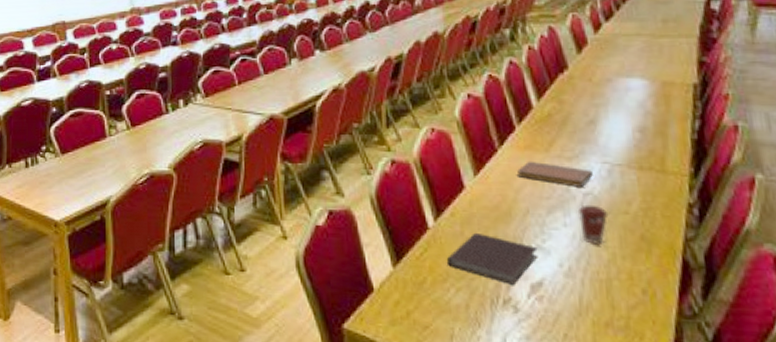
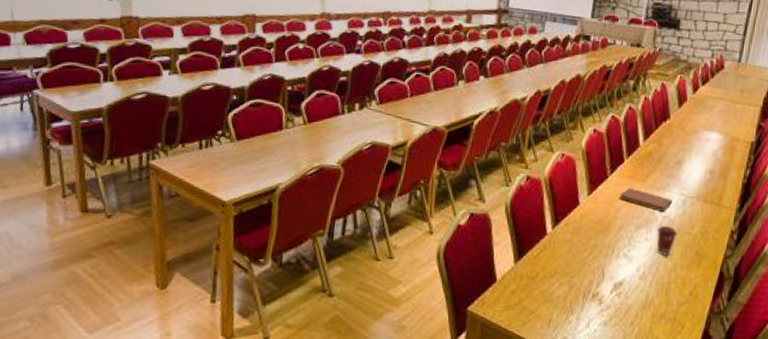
notebook: present [446,232,538,285] -> none [556,240,624,283]

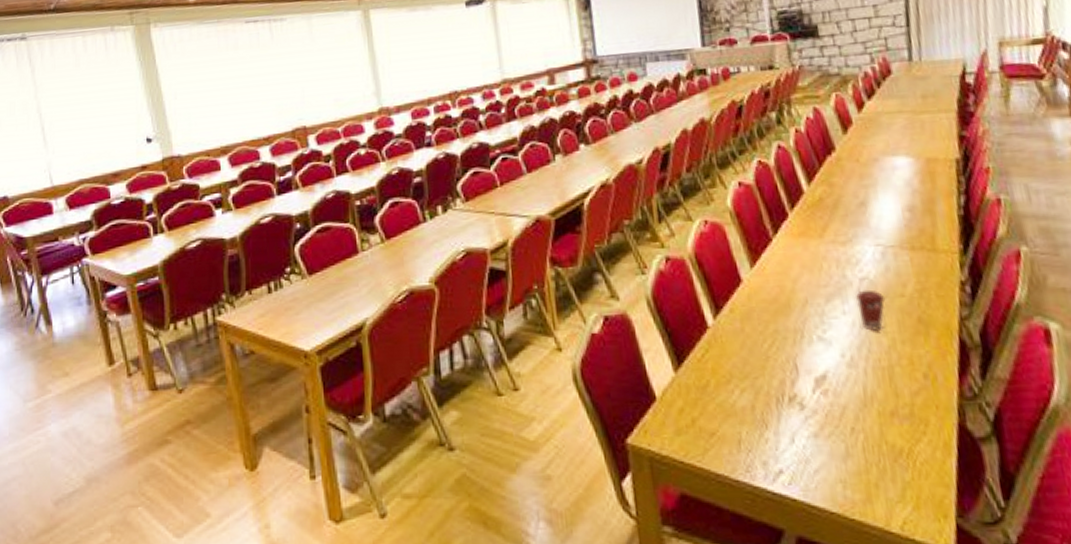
notebook: present [619,187,672,212] -> none [792,248,868,273]

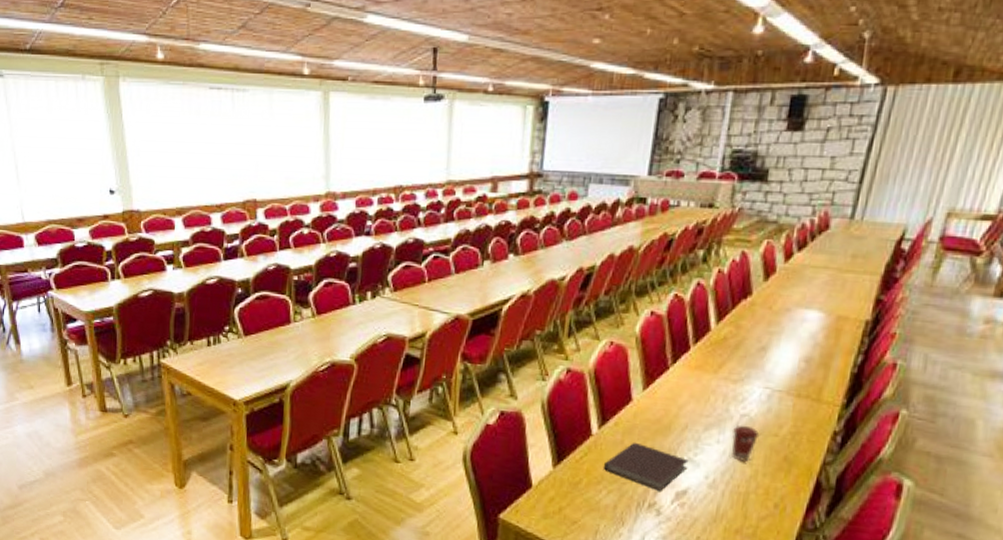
notebook: none [728,327,820,380] -> present [603,442,689,491]

